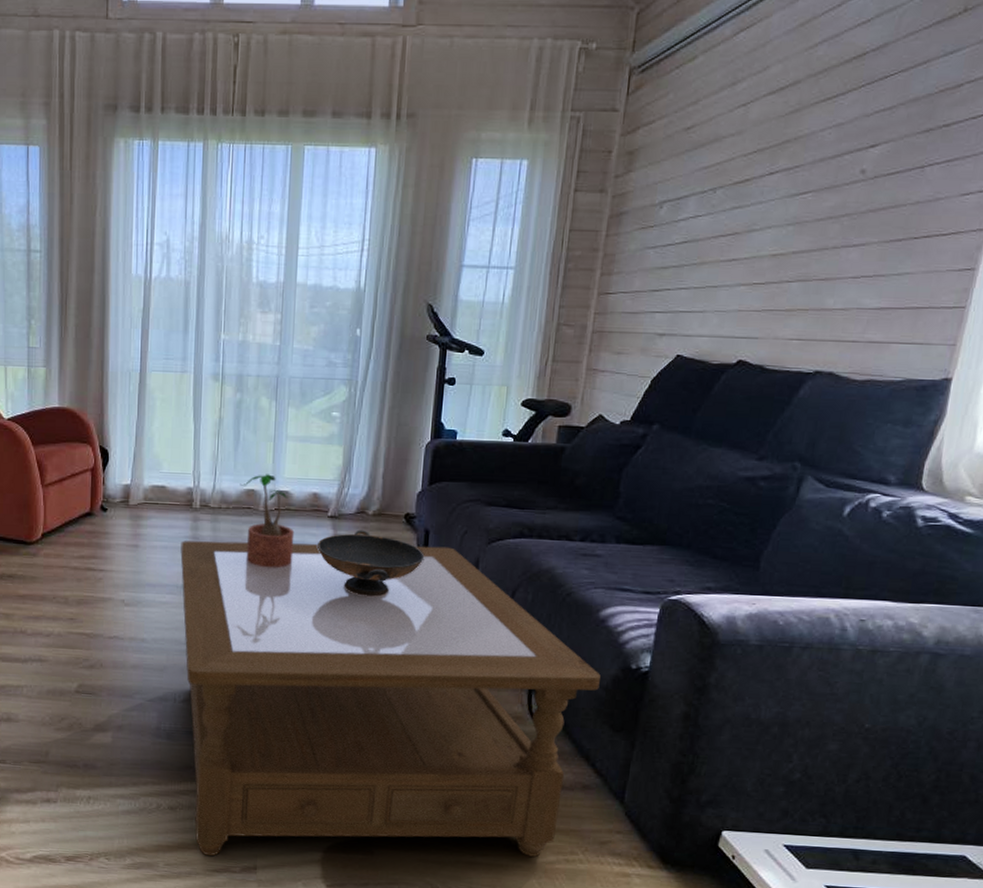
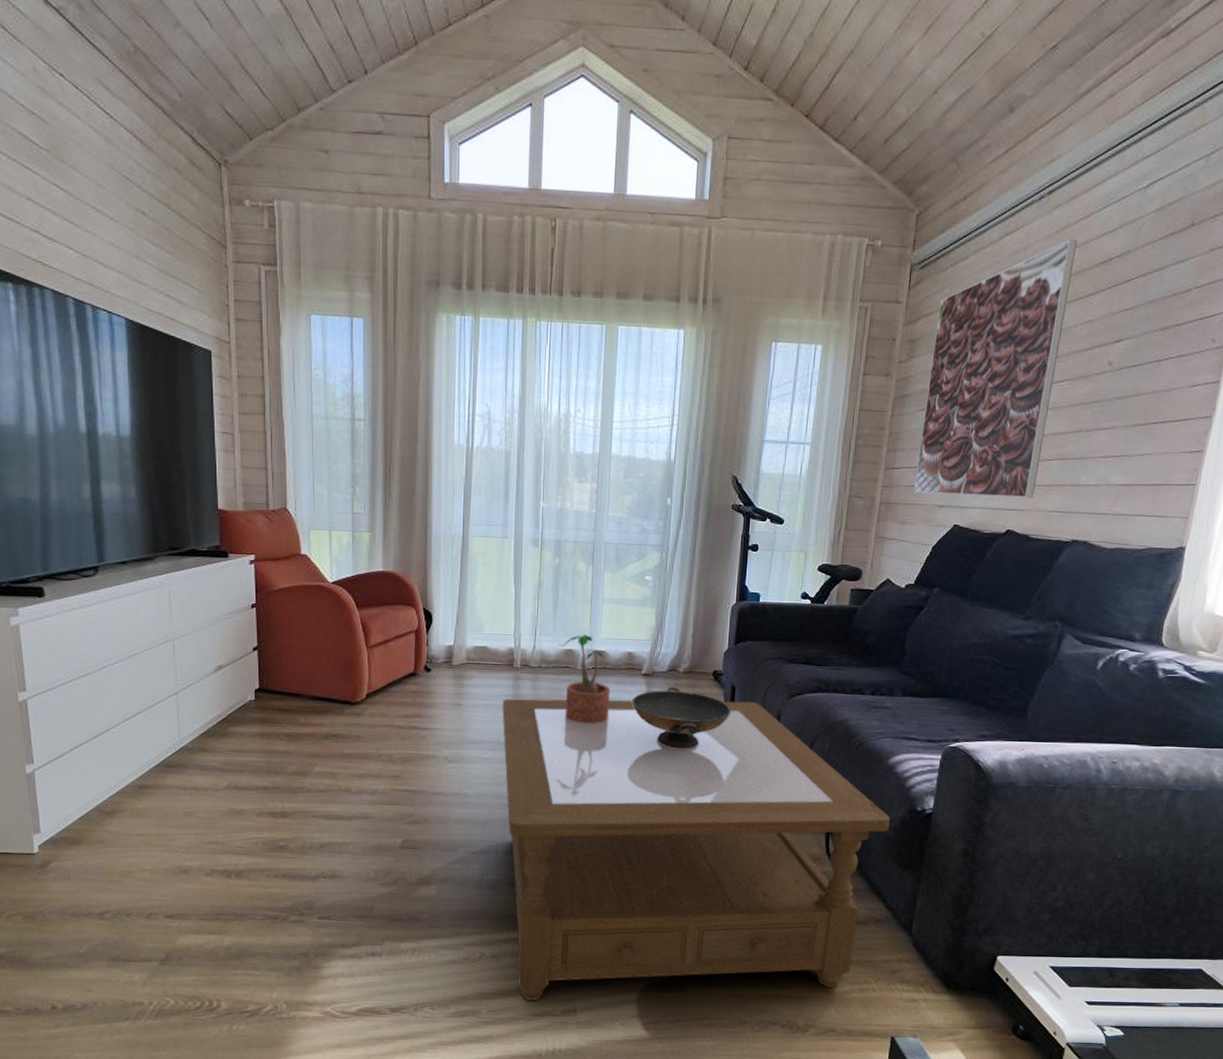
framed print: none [631,32,826,325] -> present [914,239,1078,499]

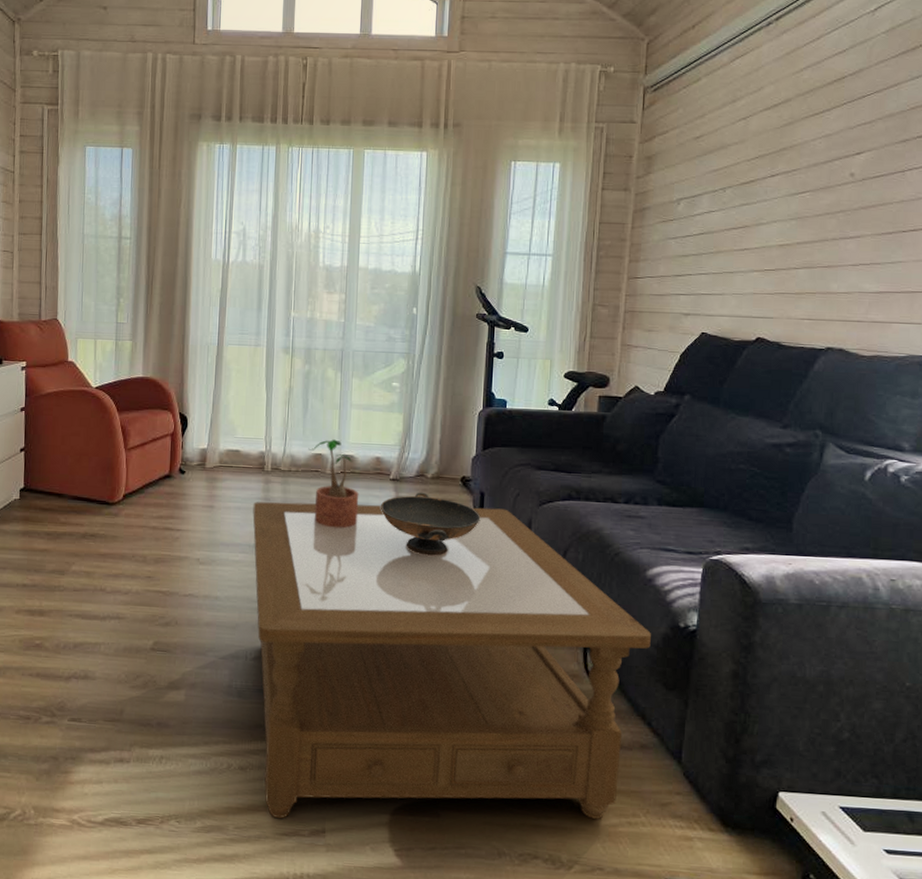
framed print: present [914,239,1078,499] -> none [658,60,809,306]

